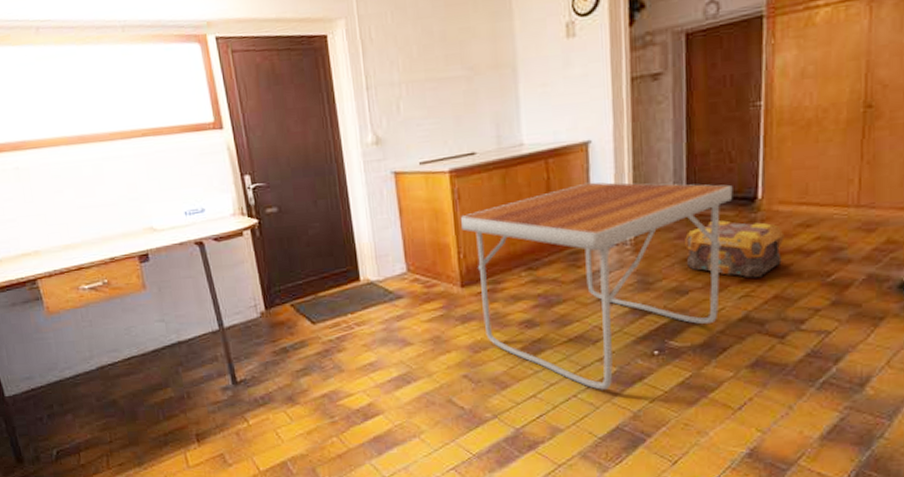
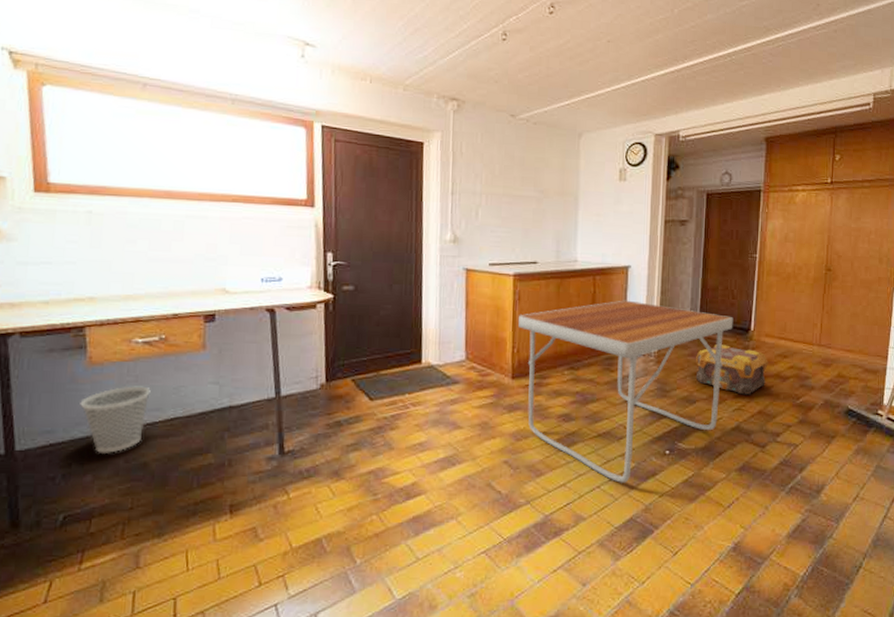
wastebasket: none [48,330,107,394] -> present [80,386,151,453]

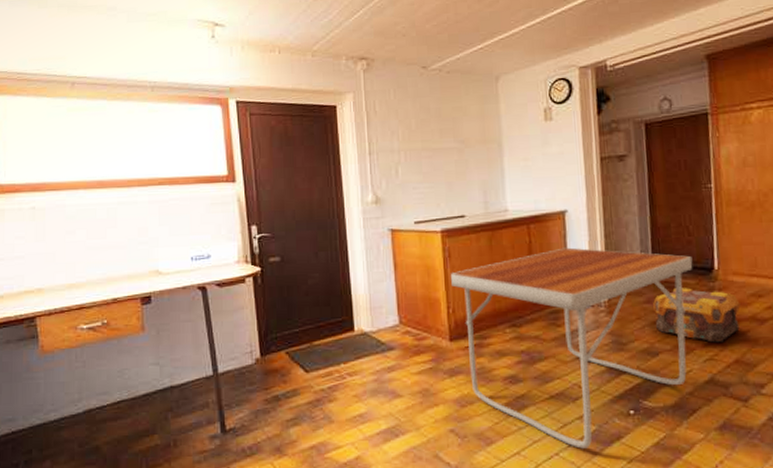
wastebasket: present [80,386,151,453] -> none [36,371,97,439]

